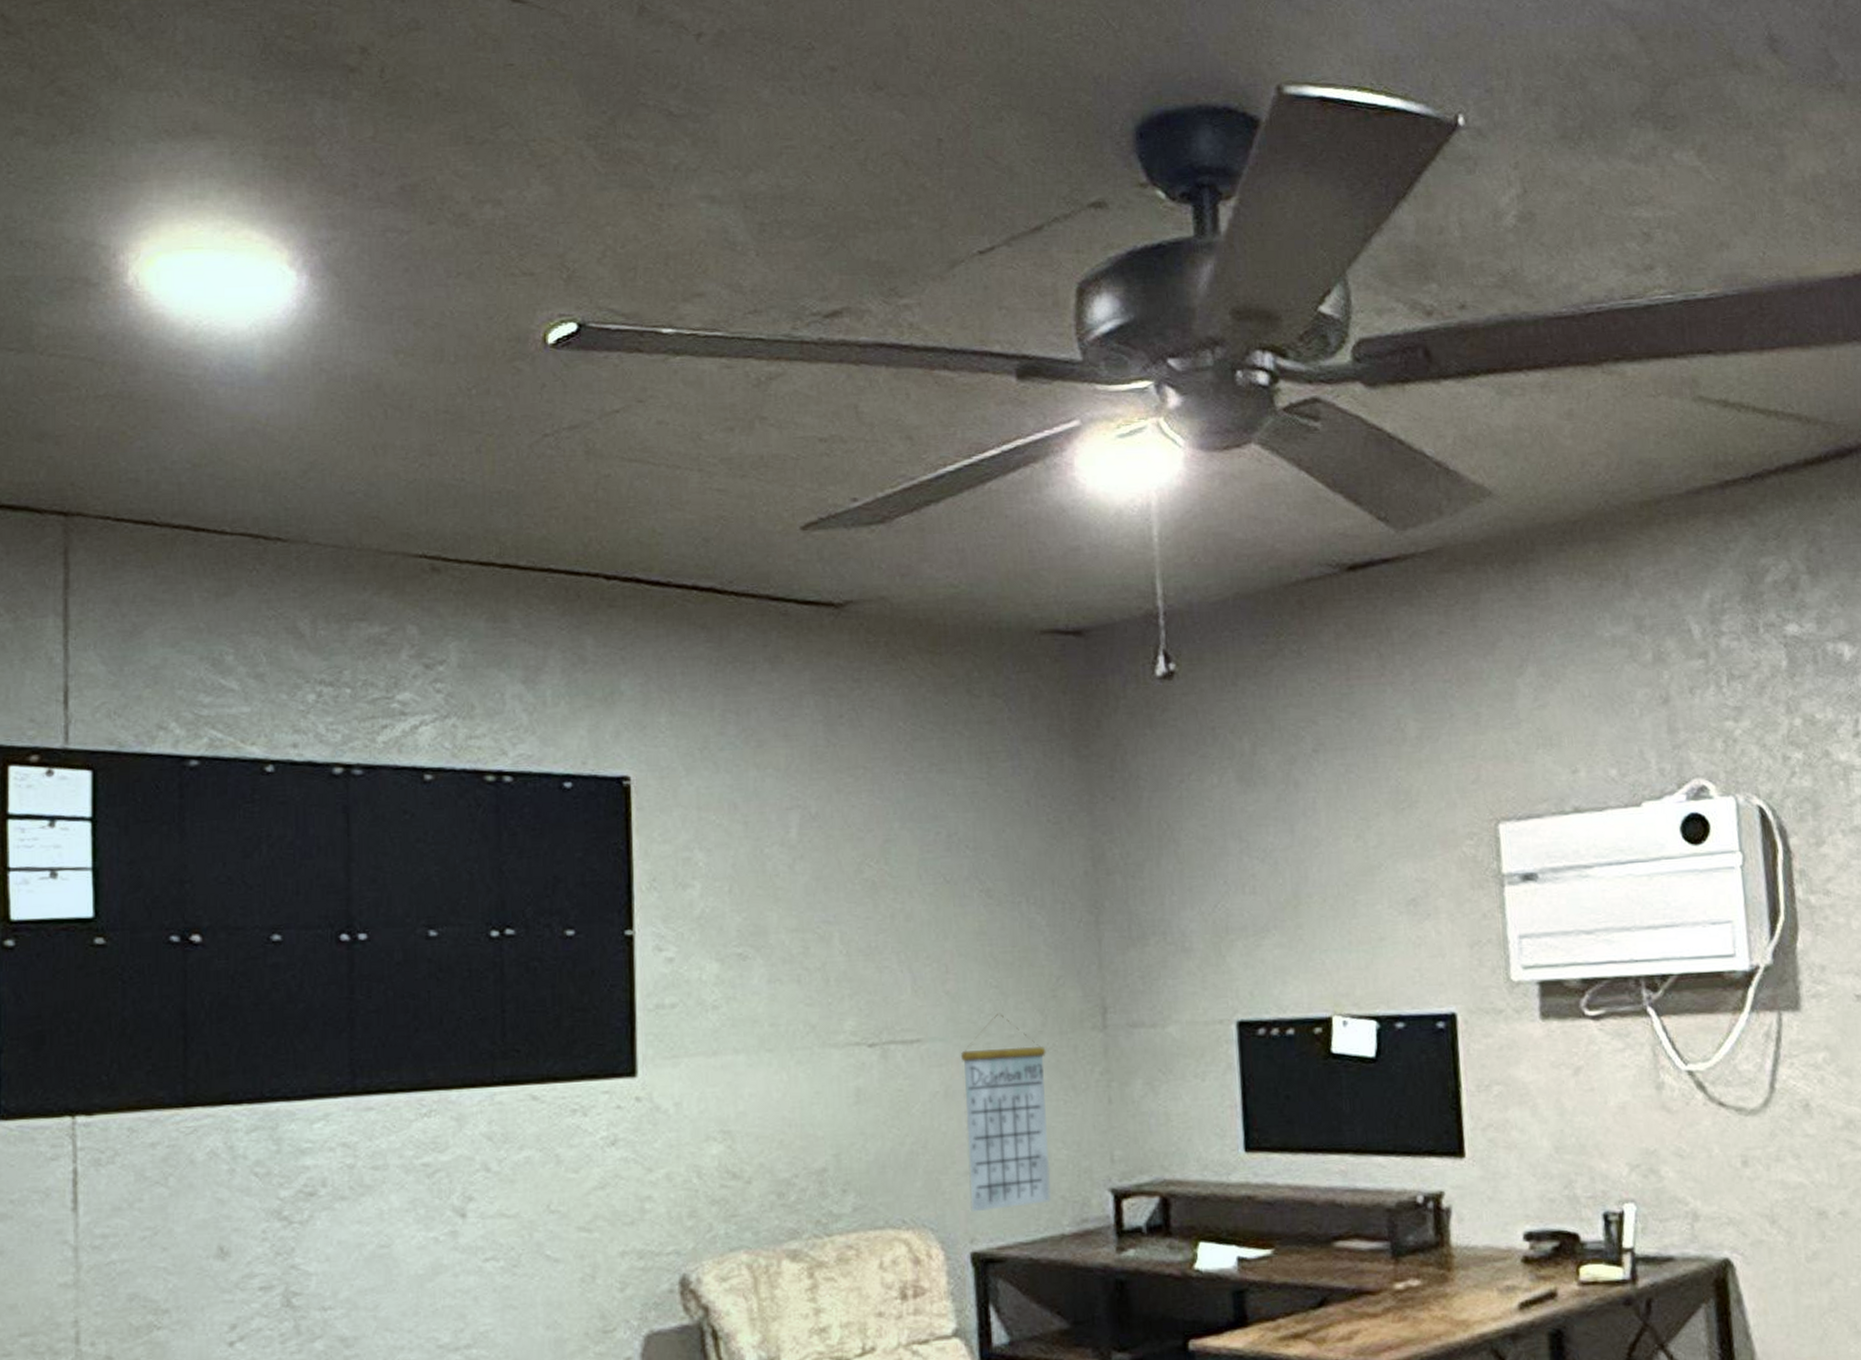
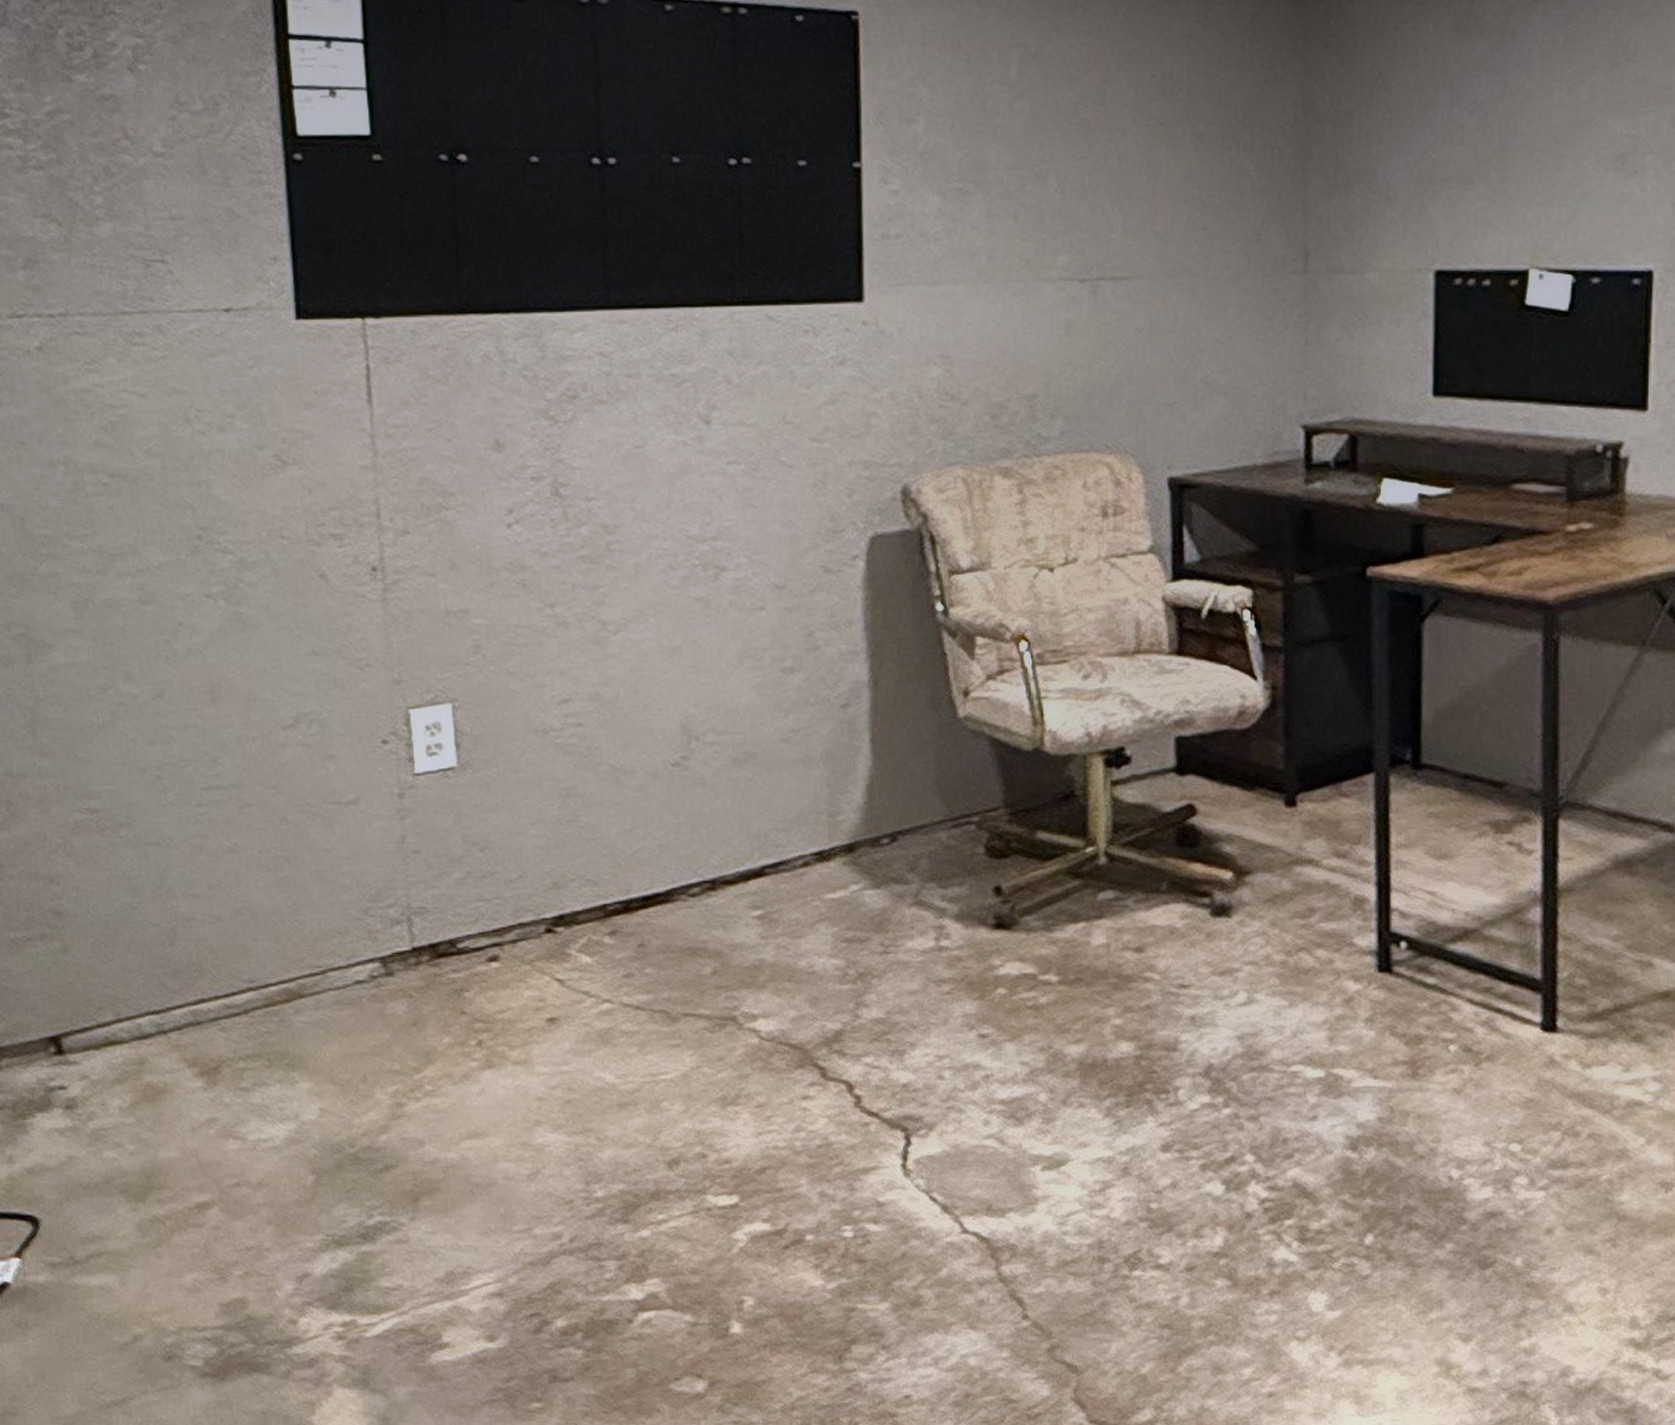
calendar: present [961,1013,1051,1212] -> none [1167,254,1248,441]

